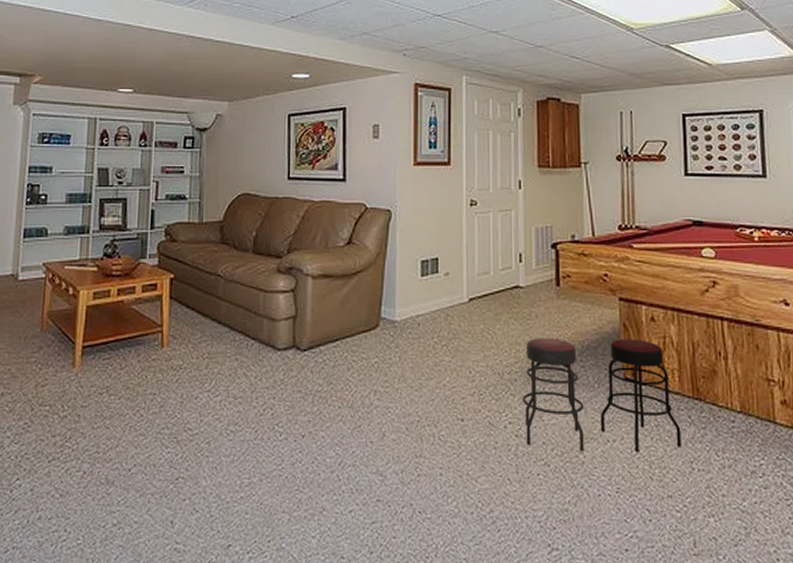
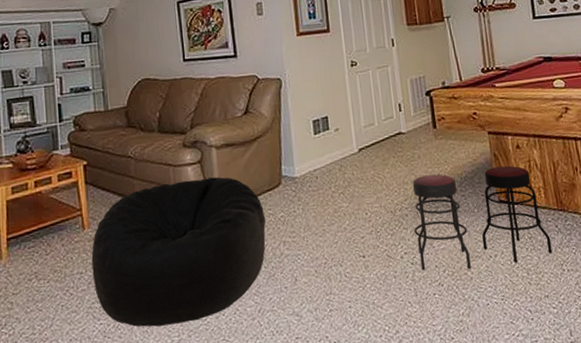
bean bag chair: none [165,309,358,465] -> present [91,177,266,327]

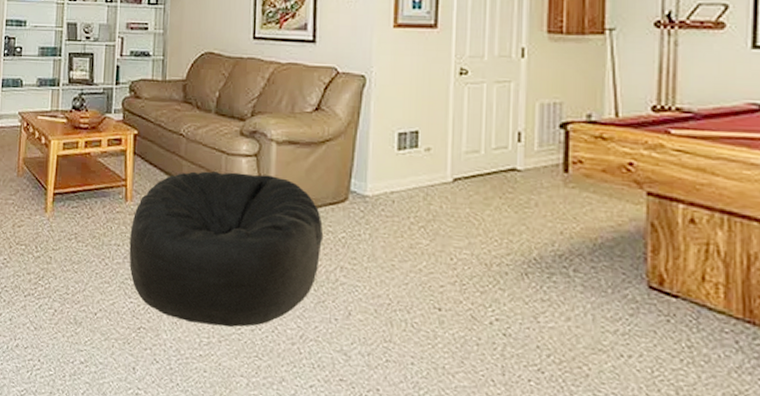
bar stool: present [412,165,553,271] -> none [514,229,723,377]

